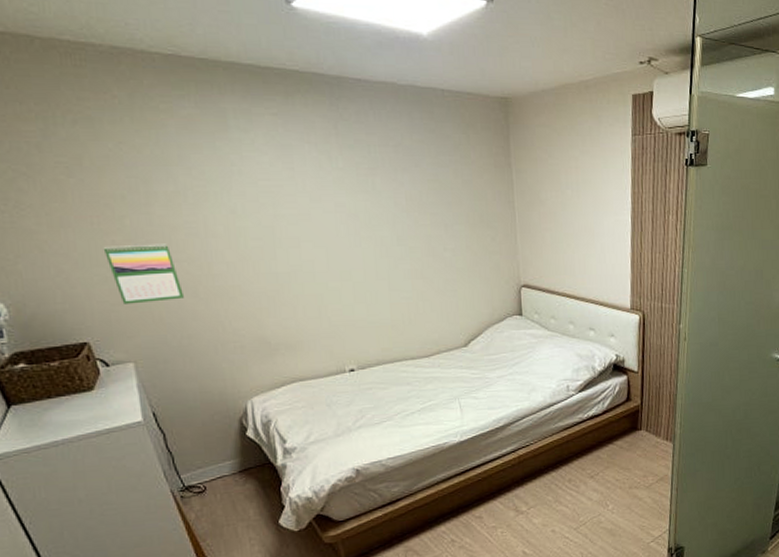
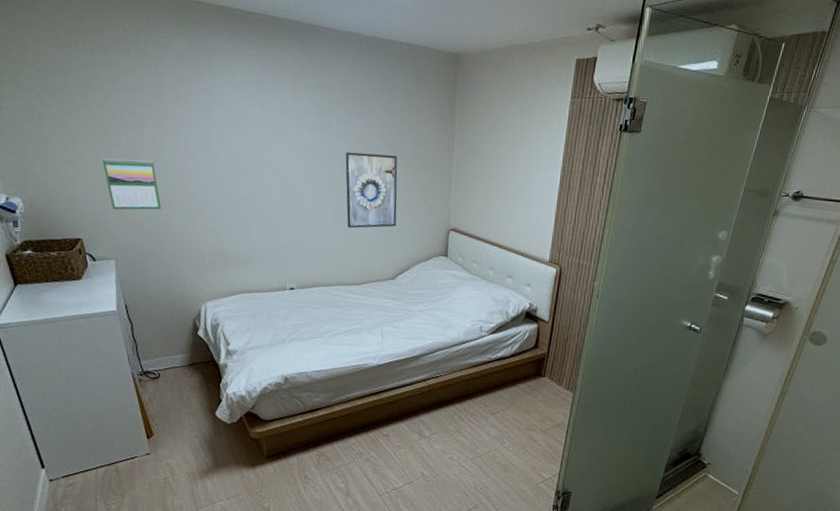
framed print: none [395,212,462,297] -> present [345,152,398,229]

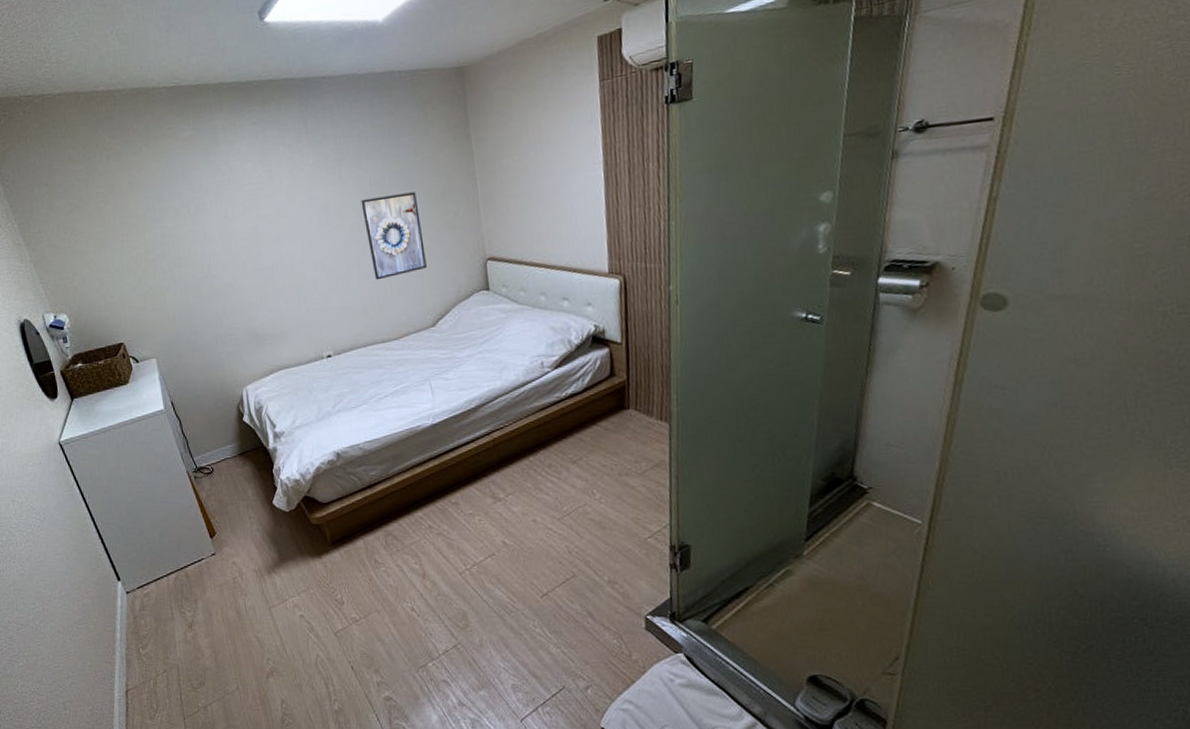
calendar: present [102,158,161,210] -> none [131,252,190,308]

